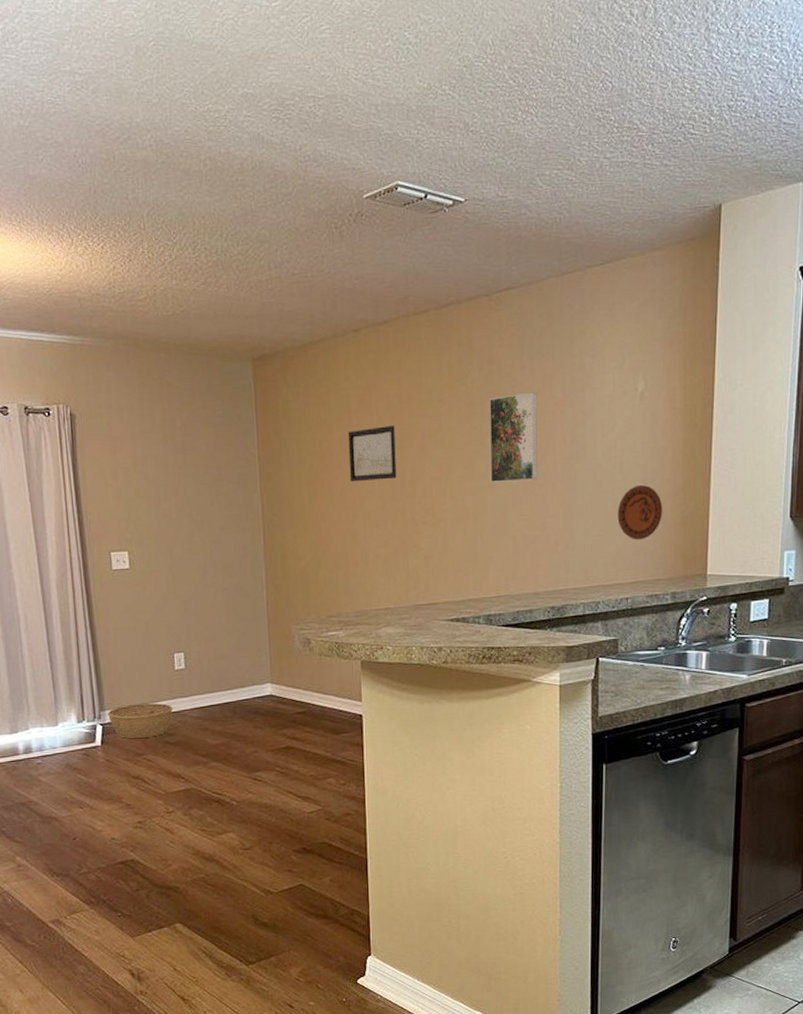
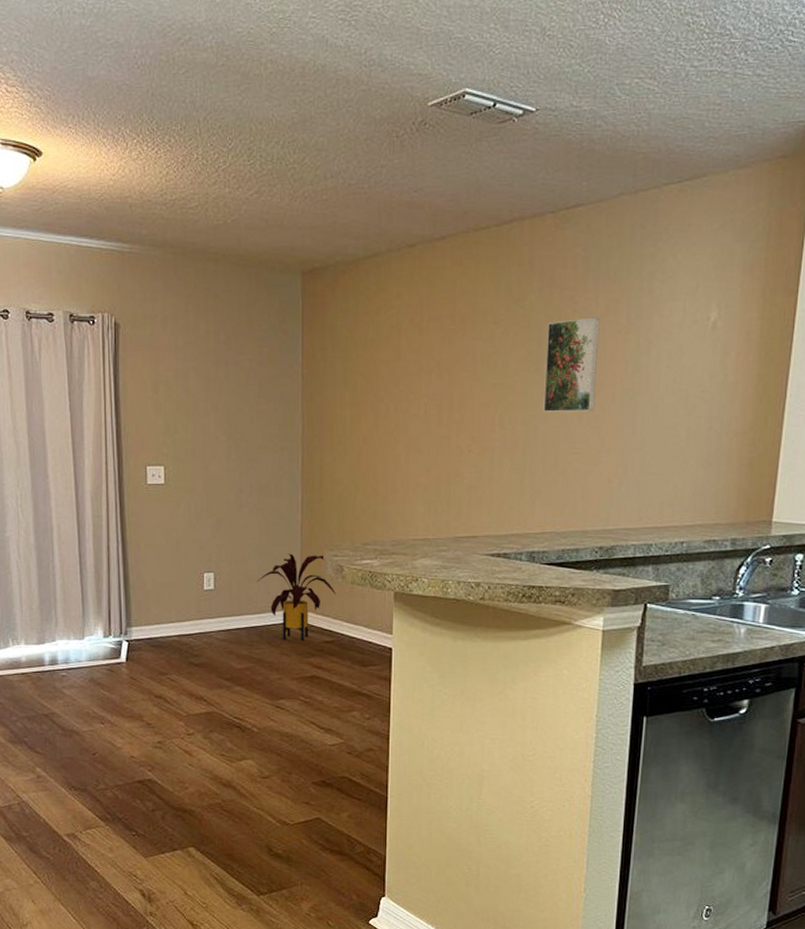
basket: present [107,703,173,739] -> none [133,622,200,658]
house plant: none [226,629,305,714] -> present [256,553,336,640]
wall art: present [347,425,397,482] -> none [395,346,445,405]
decorative plate: present [617,485,663,540] -> none [678,422,729,481]

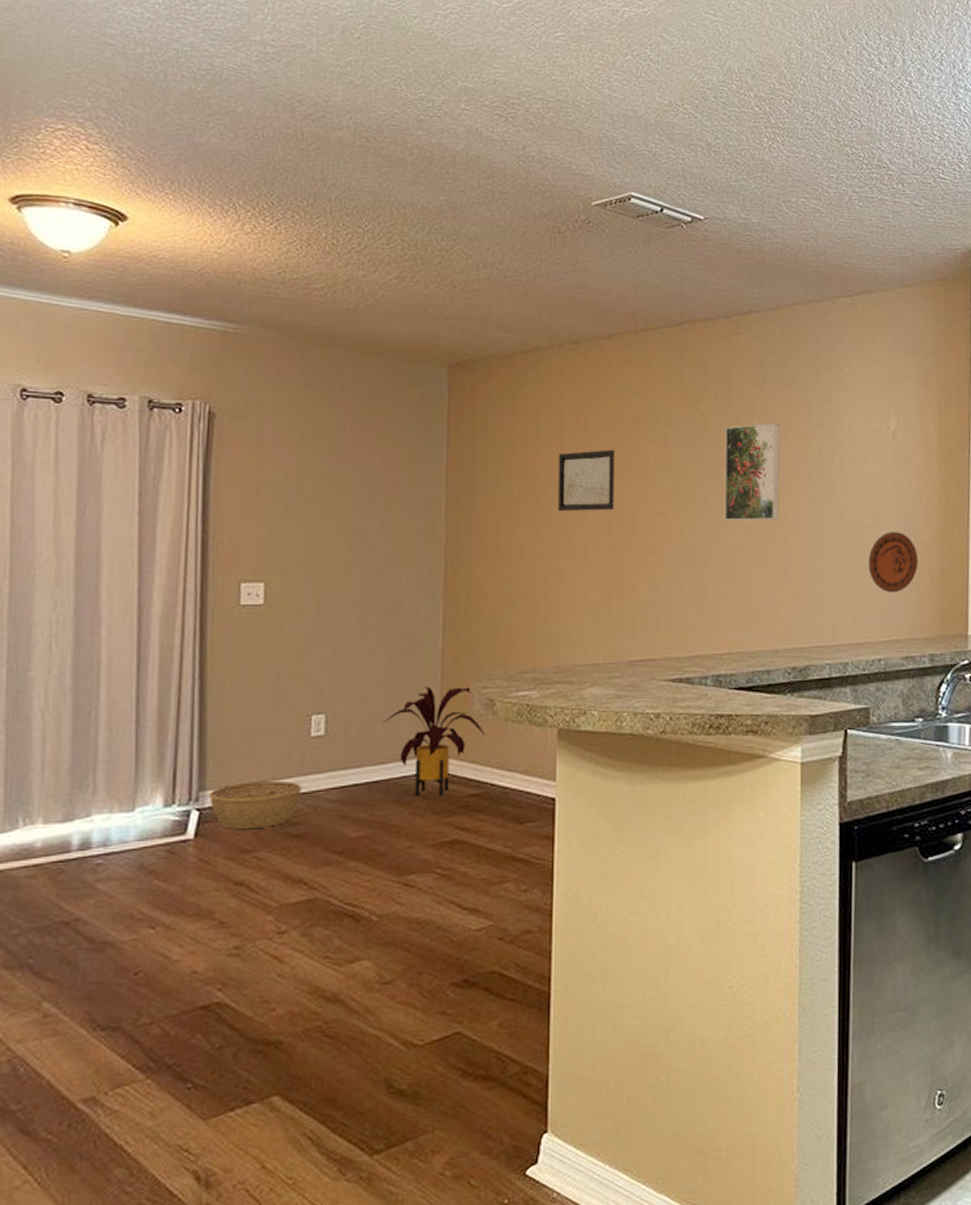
basket: none [133,622,200,658] -> present [208,780,303,830]
wall art: none [395,346,445,405] -> present [557,449,615,512]
decorative plate: none [678,422,729,481] -> present [868,532,919,593]

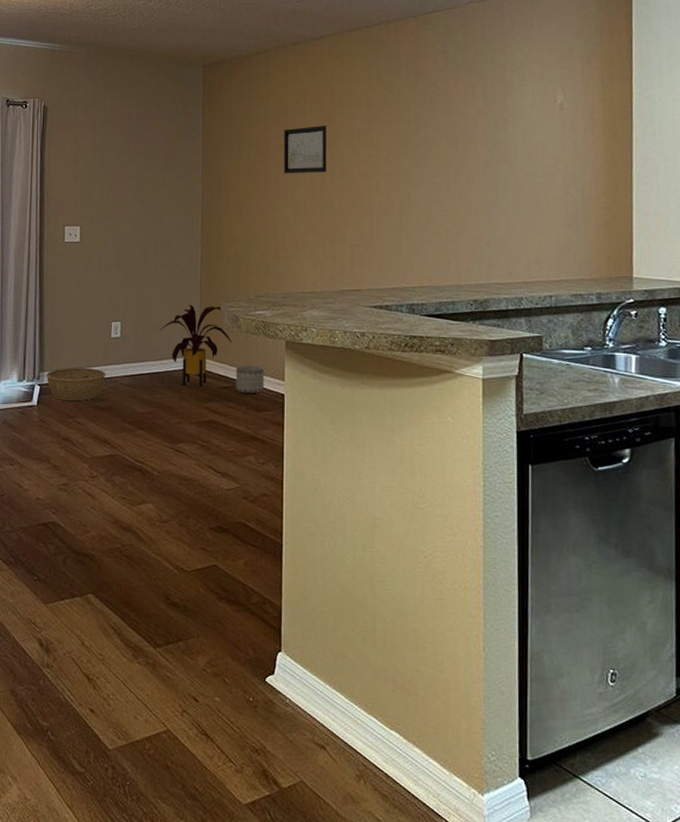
planter: none [490,763,529,801] -> present [236,365,265,394]
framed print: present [724,423,780,521] -> none [414,100,461,180]
decorative plate: present [868,532,919,593] -> none [539,188,585,240]

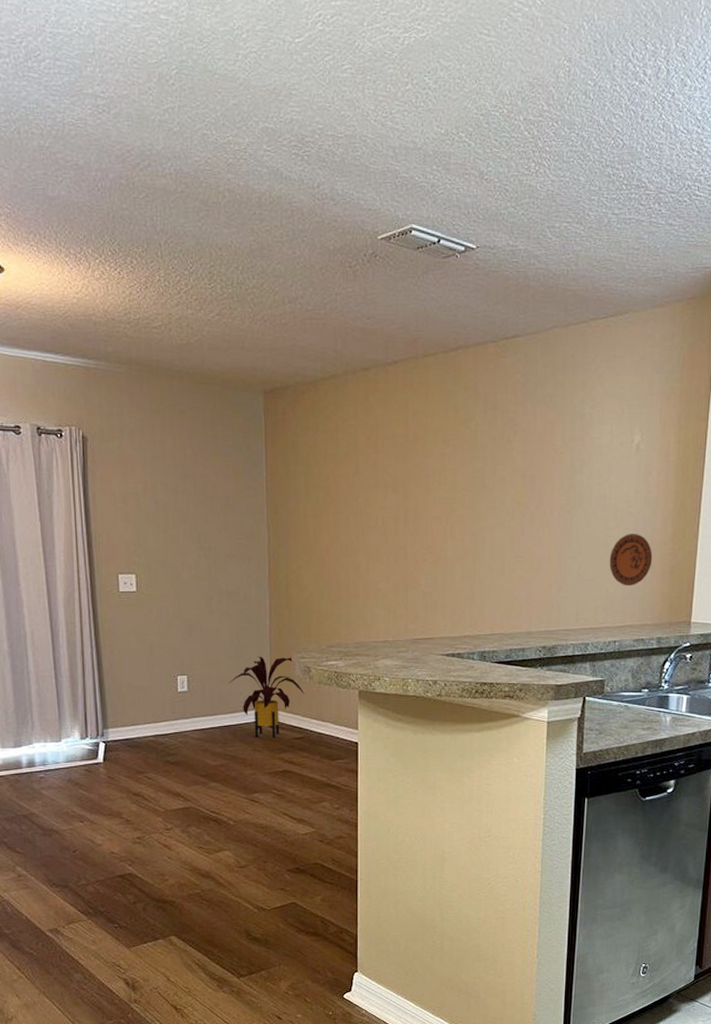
basket: present [45,367,106,402] -> none [110,723,175,757]
planter: present [236,365,265,394] -> none [309,716,338,743]
wall art: present [283,125,327,174] -> none [354,463,400,517]
decorative plate: none [539,188,585,240] -> present [609,534,653,586]

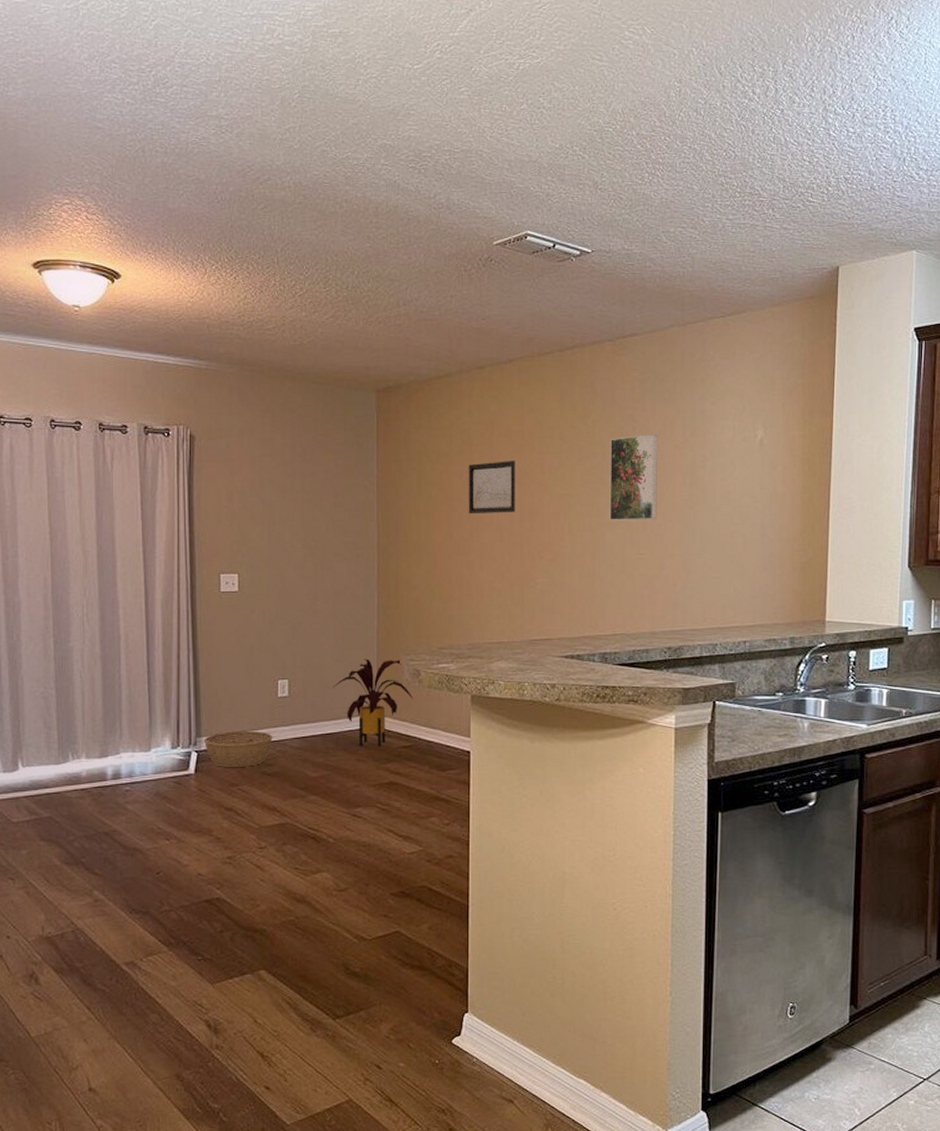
basket: none [110,723,175,757] -> present [203,730,273,768]
wall art: none [354,463,400,517] -> present [468,460,515,514]
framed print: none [490,438,538,524] -> present [609,434,658,520]
decorative plate: present [609,534,653,586] -> none [736,530,782,584]

